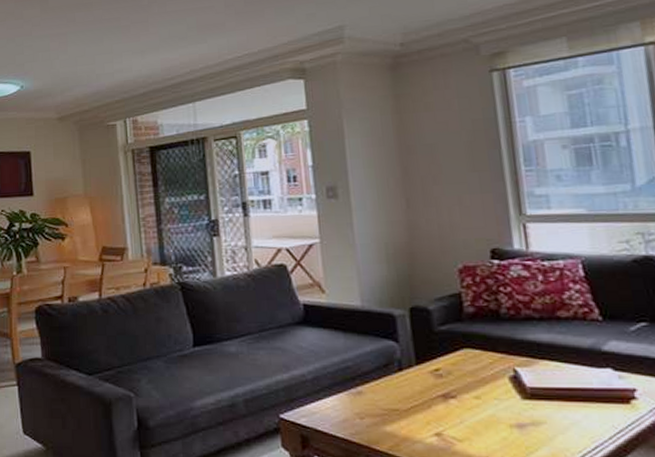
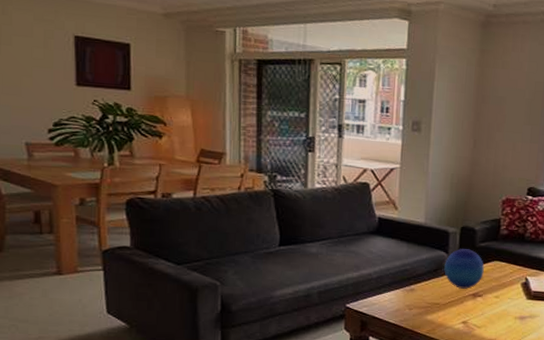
decorative ball: none [396,335,453,388] -> present [444,249,484,289]

